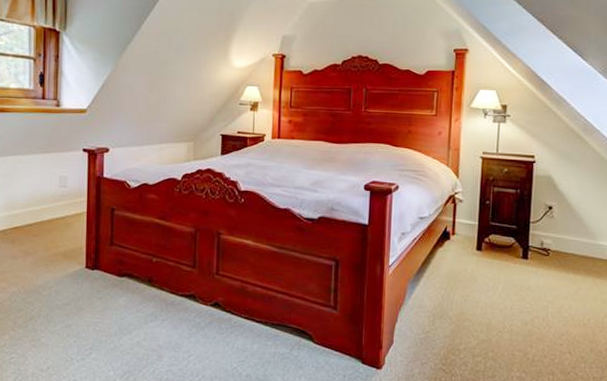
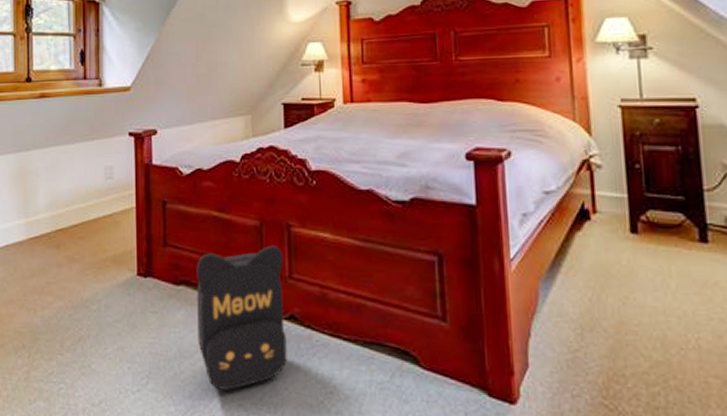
backpack: none [136,248,213,359] -> present [196,245,287,390]

